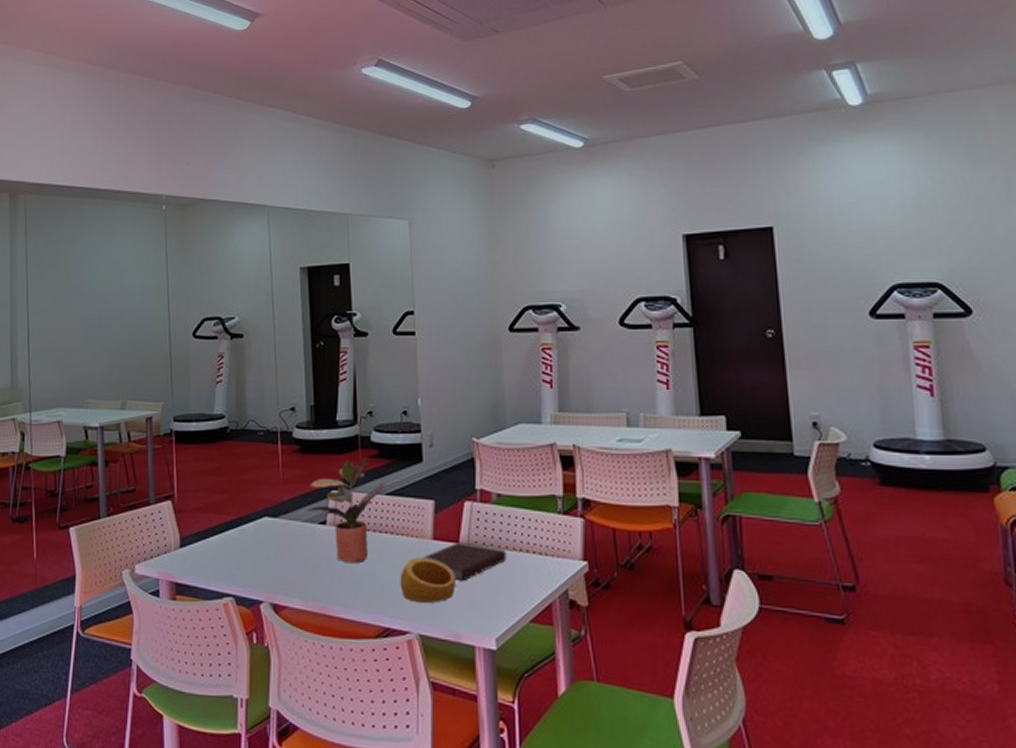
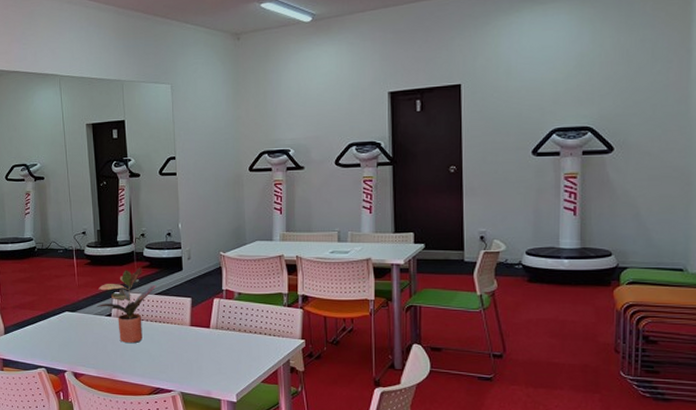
ring: present [400,556,456,603] -> none [166,338,207,370]
notebook: present [422,542,507,582] -> none [183,328,245,355]

